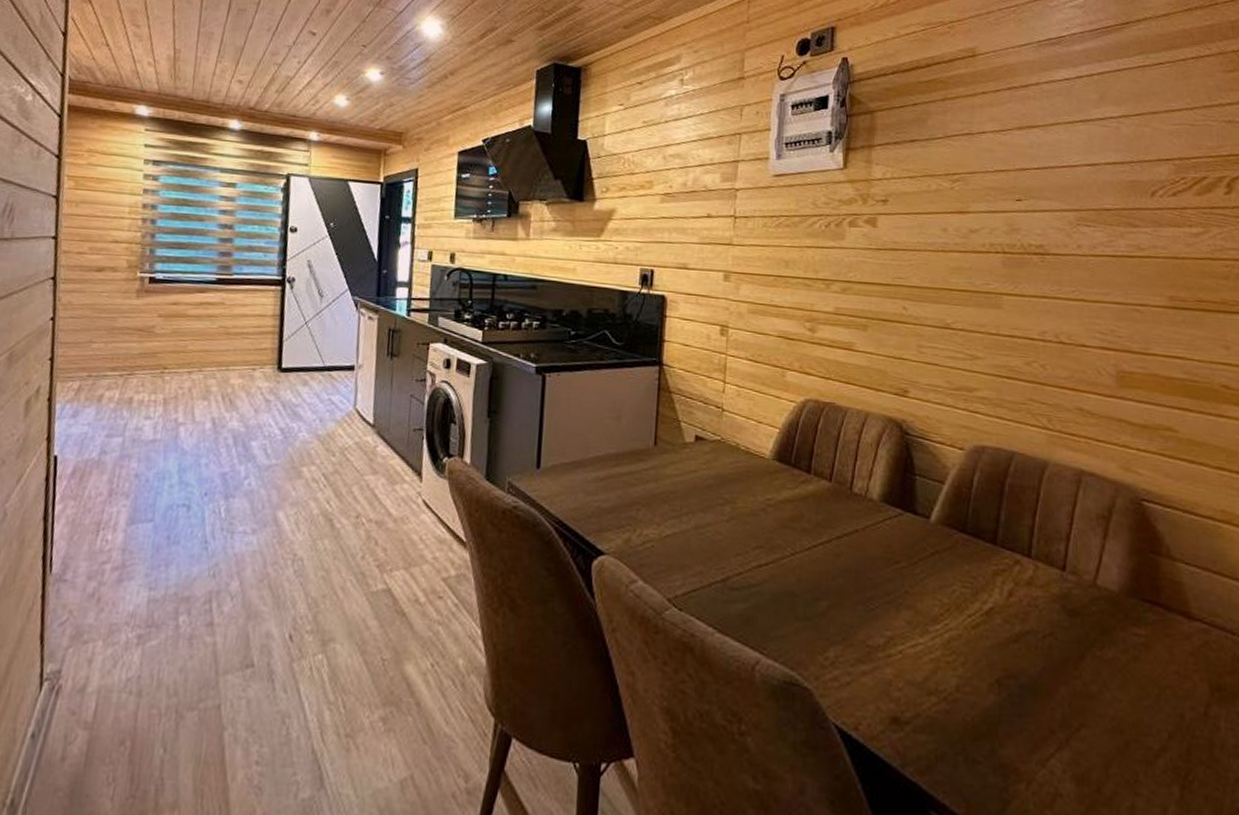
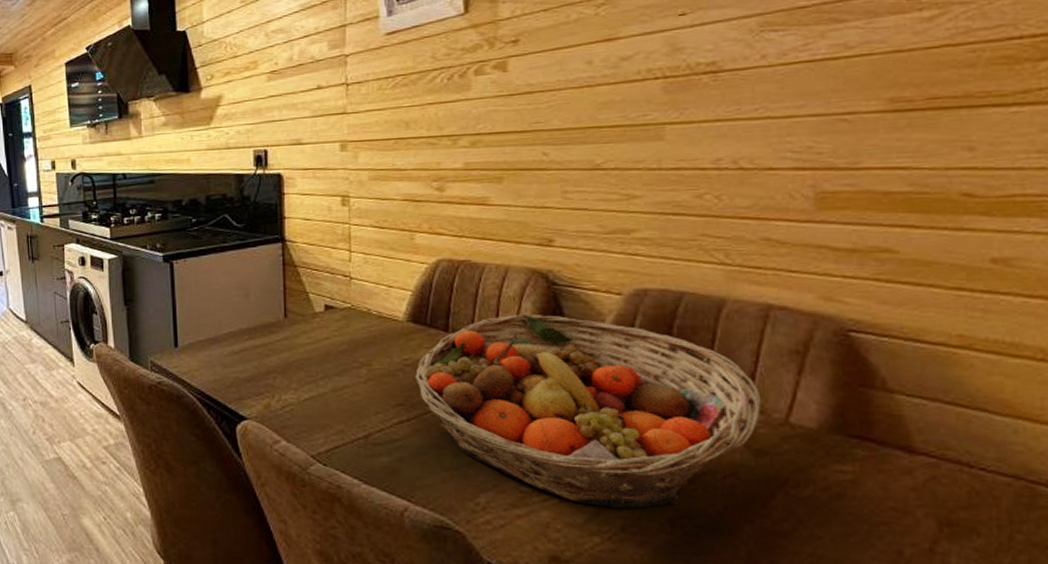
fruit basket: none [775,461,1075,667] -> present [414,313,762,508]

